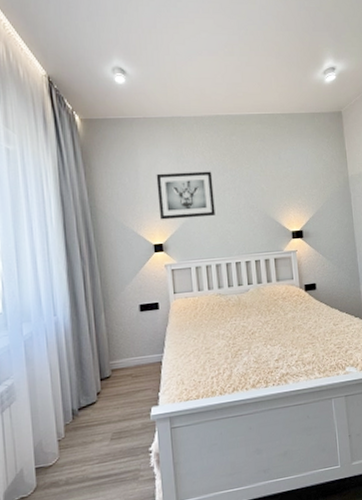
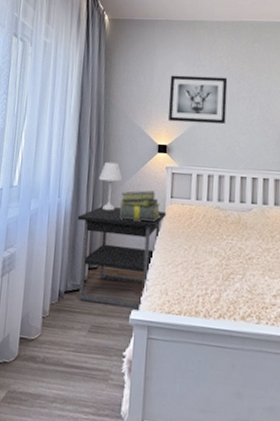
nightstand: none [79,308,172,412] -> present [77,206,167,309]
table lamp: none [96,269,123,319] -> present [98,161,123,211]
stack of books: none [123,290,167,324] -> present [119,190,161,221]

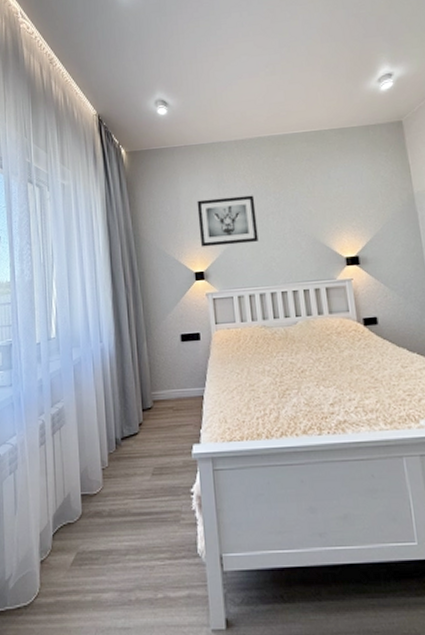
nightstand: present [77,206,167,309] -> none [123,339,214,444]
table lamp: present [98,161,123,211] -> none [139,297,164,348]
stack of books: present [119,190,161,221] -> none [164,320,208,354]

